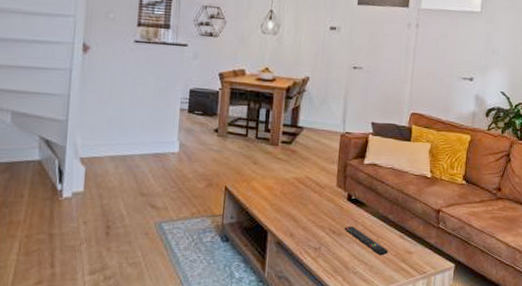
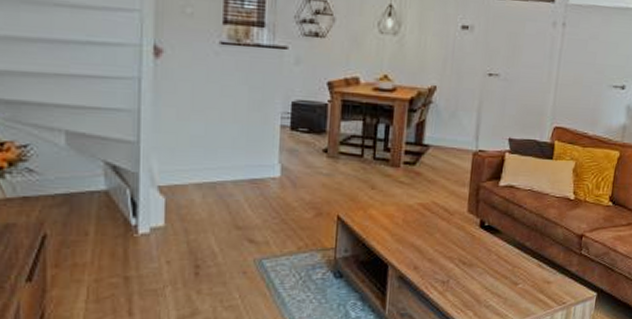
remote control: present [344,226,389,256] -> none [475,256,525,287]

